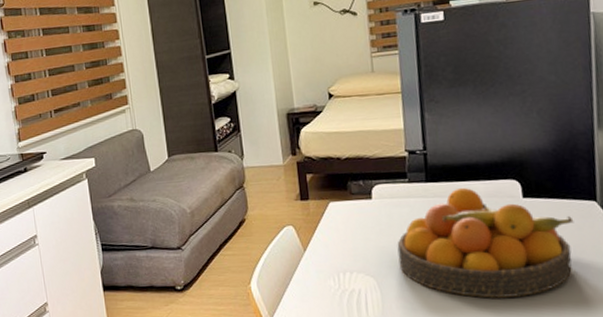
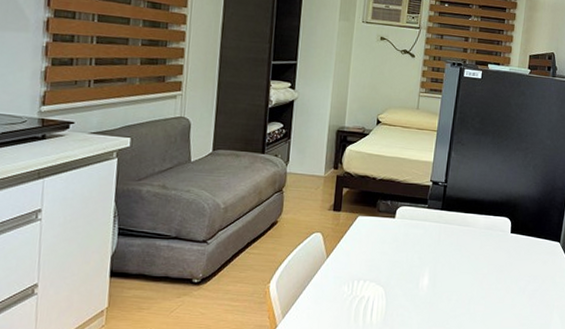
fruit bowl: present [397,187,574,298] -> none [406,218,542,313]

